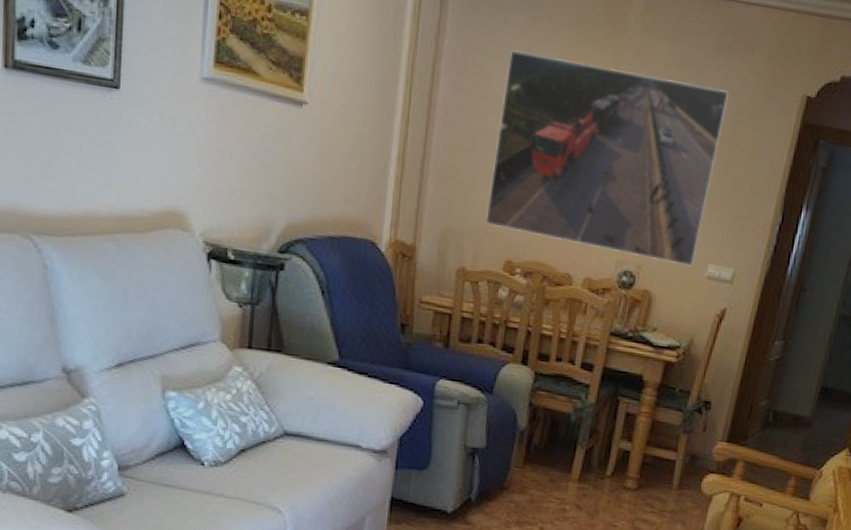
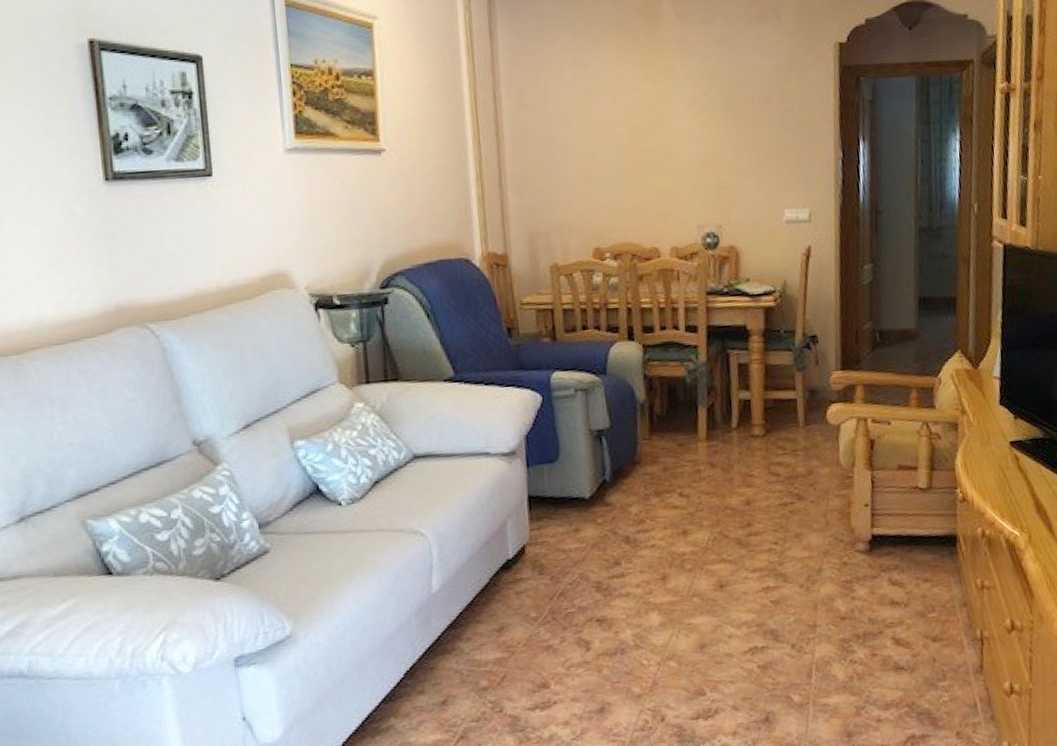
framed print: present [485,50,730,267] -> none [560,54,771,221]

